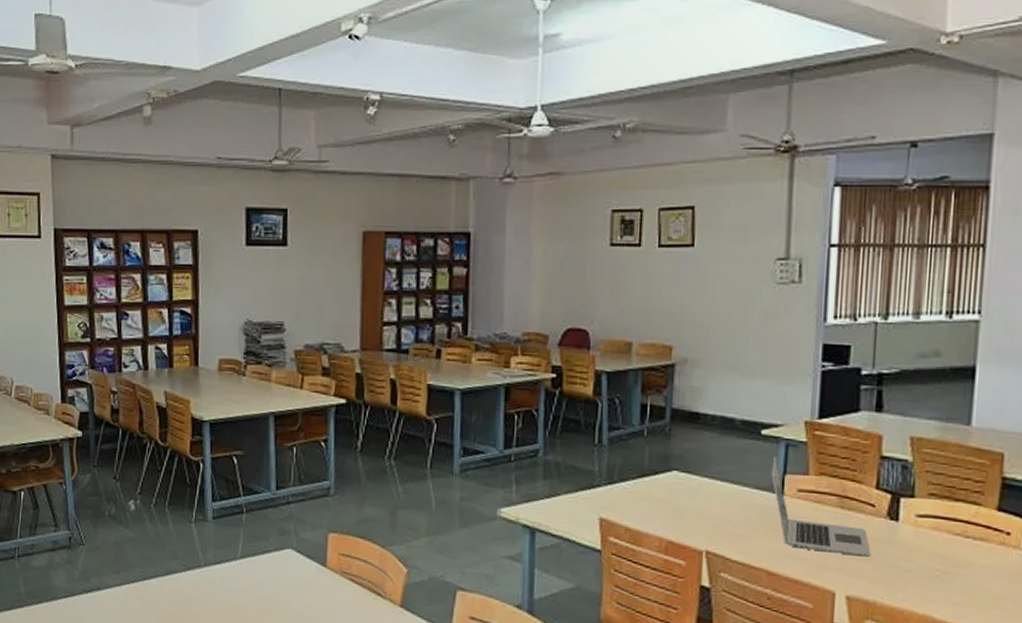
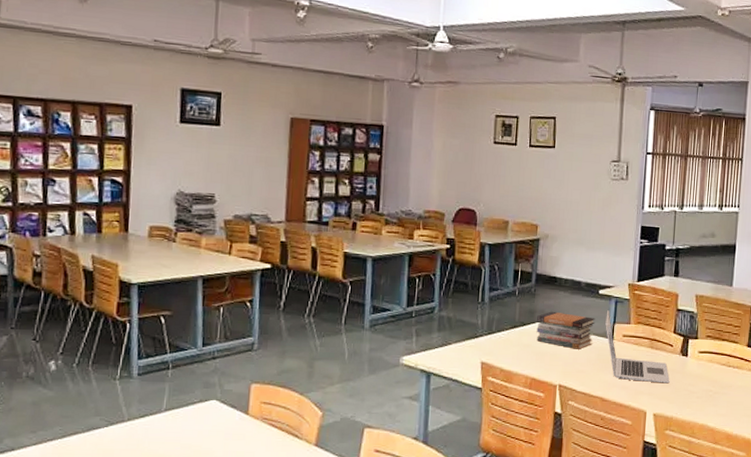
book stack: none [673,456,756,507] -> present [536,311,595,350]

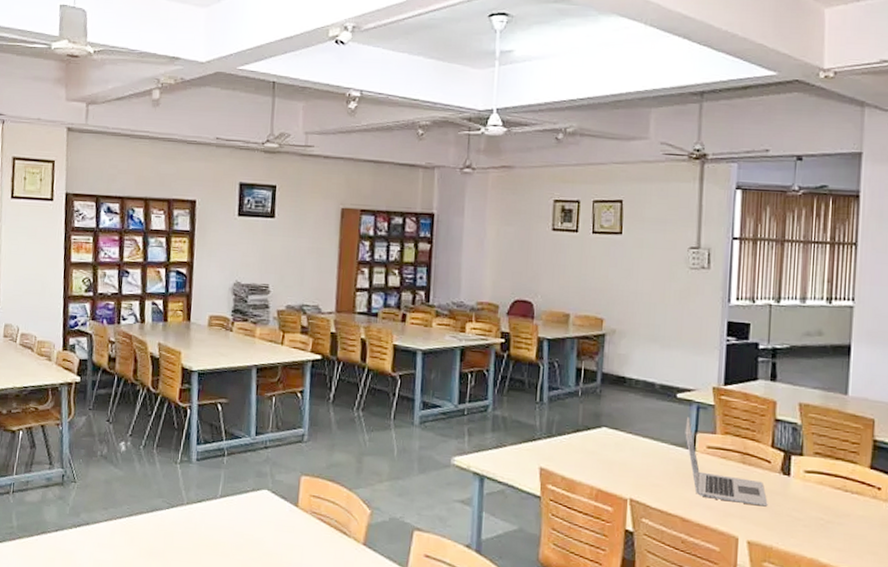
book stack: present [536,311,595,350] -> none [602,415,673,460]

